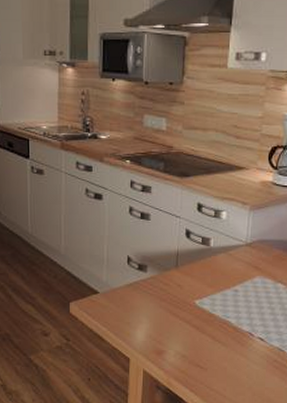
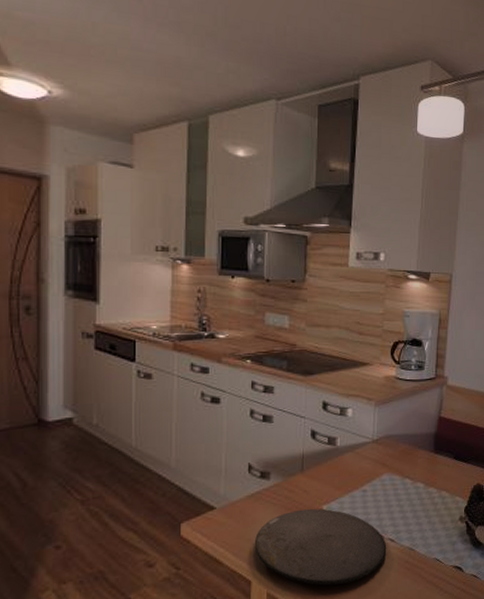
plate: none [133,301,256,372] -> present [255,508,387,586]

